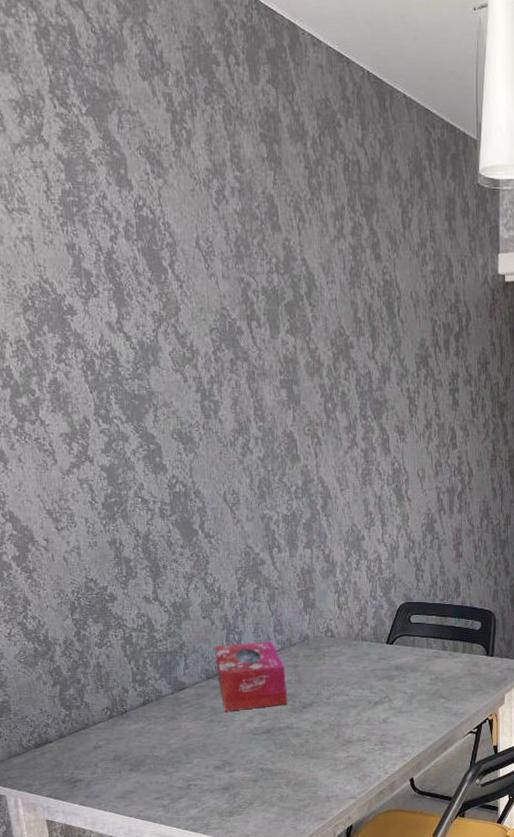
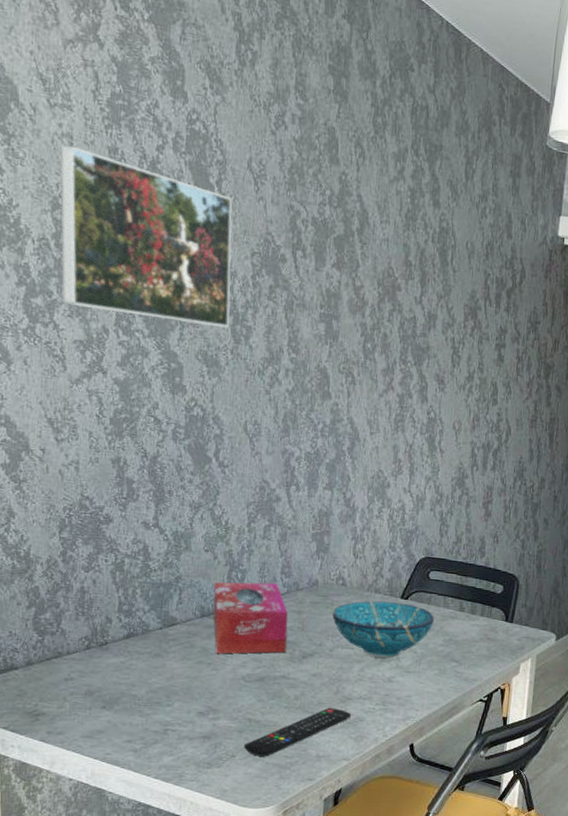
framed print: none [23,247,199,405] -> present [60,145,233,328]
remote control: none [260,751,353,802] -> present [244,707,351,757]
bowl: none [325,648,420,701] -> present [332,601,435,658]

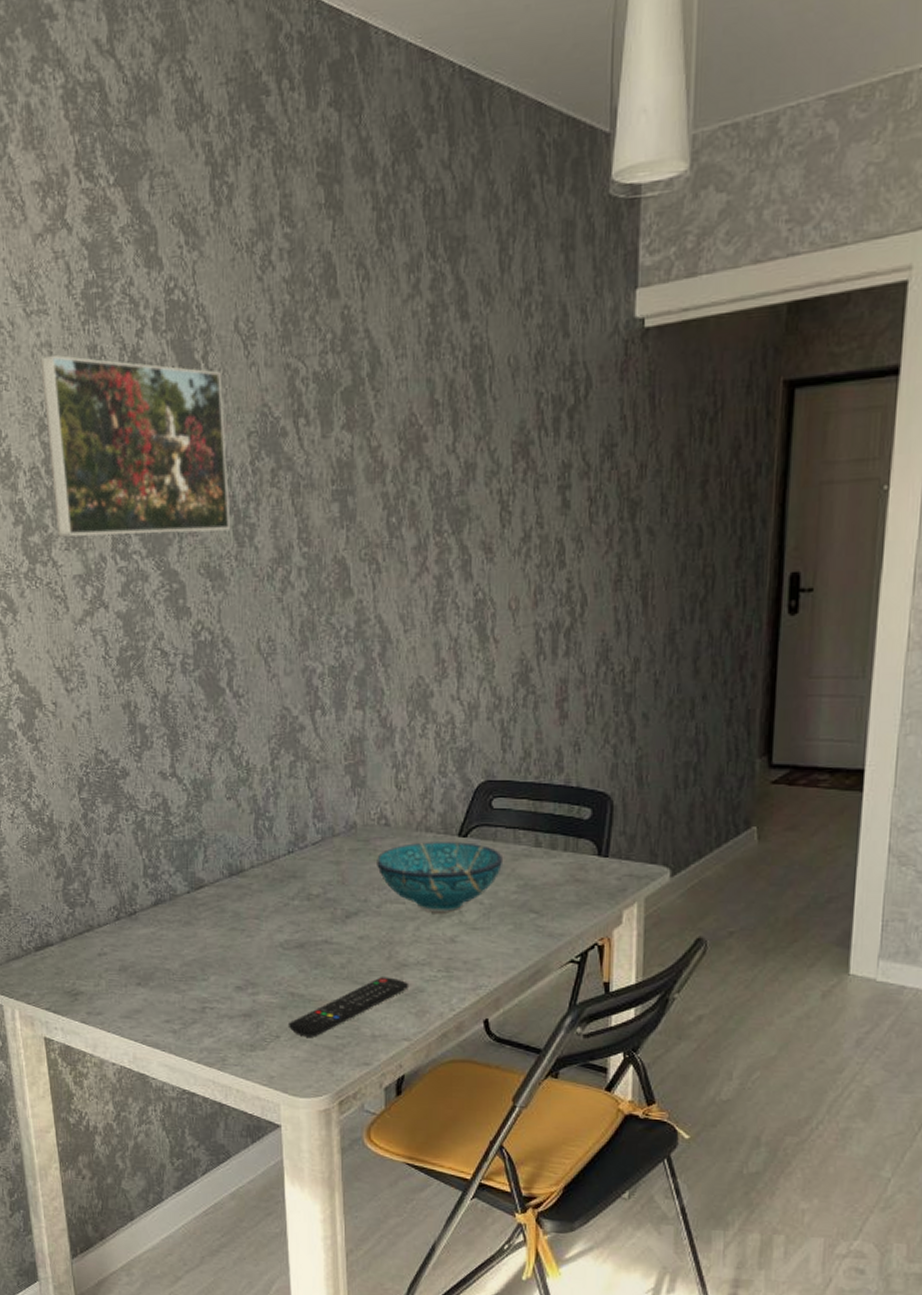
tissue box: present [213,582,288,654] -> none [240,829,326,918]

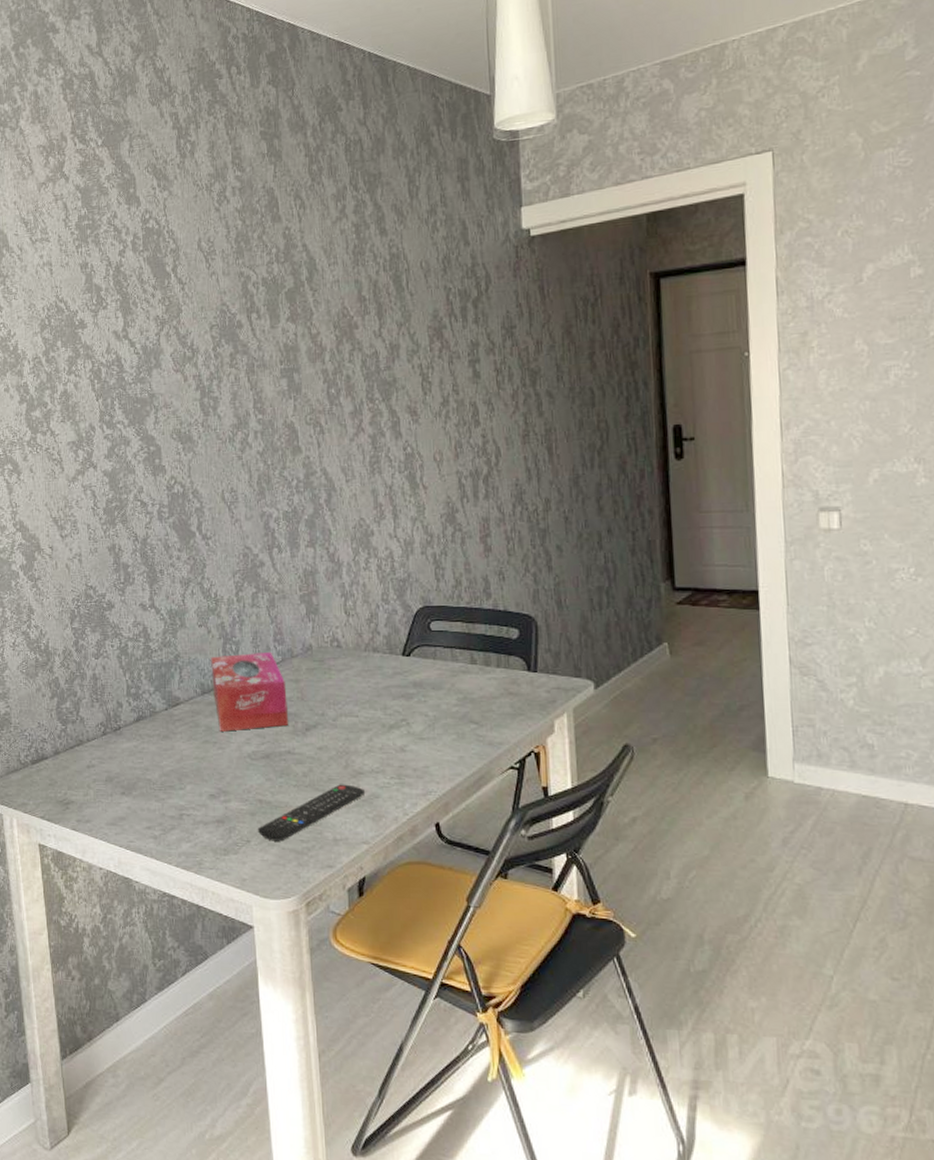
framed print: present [40,354,231,538] -> none [43,271,198,413]
tissue box: none [240,829,326,918] -> present [211,651,288,732]
bowl: present [377,842,504,912] -> none [331,661,444,724]

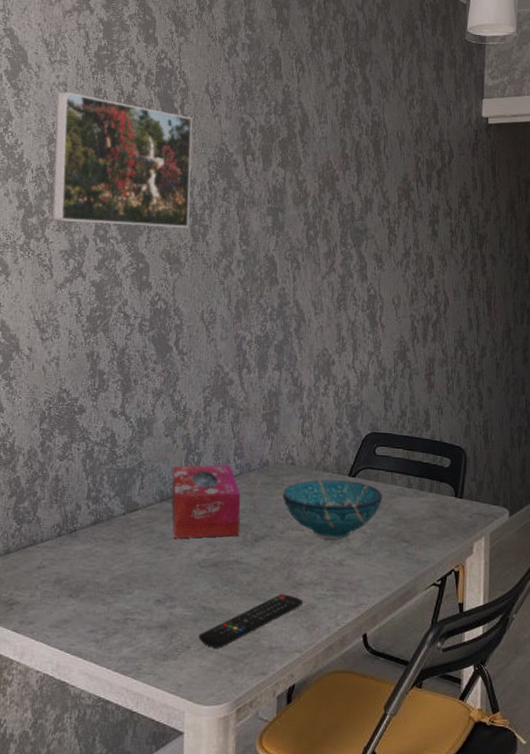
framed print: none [43,271,198,413] -> present [52,91,193,228]
bowl: none [331,661,444,724] -> present [283,479,383,539]

